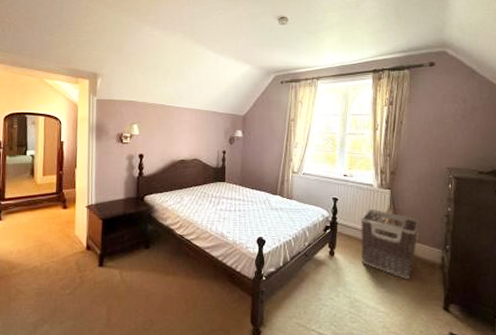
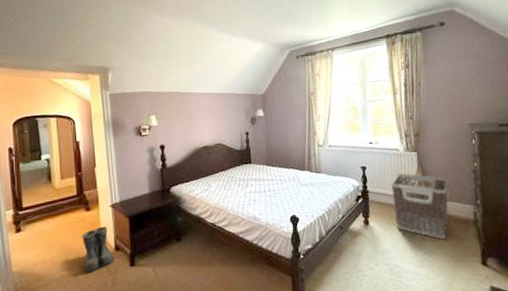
boots: none [56,225,85,268] -> present [81,226,114,273]

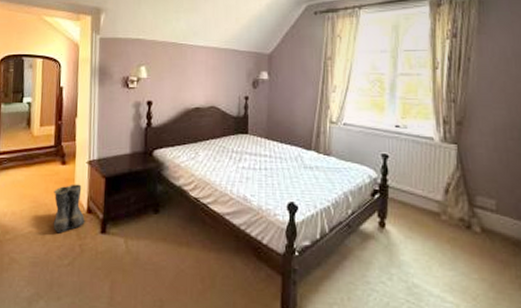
clothes hamper: present [391,173,449,239] -> none [419,168,497,260]

